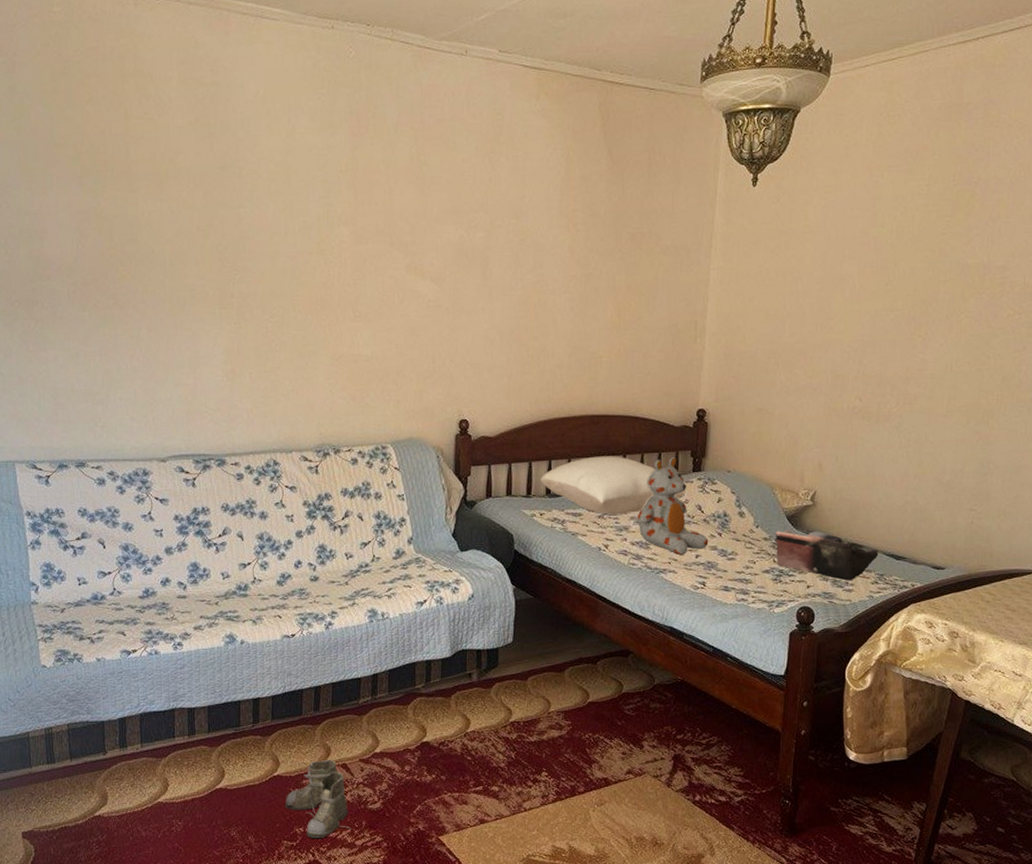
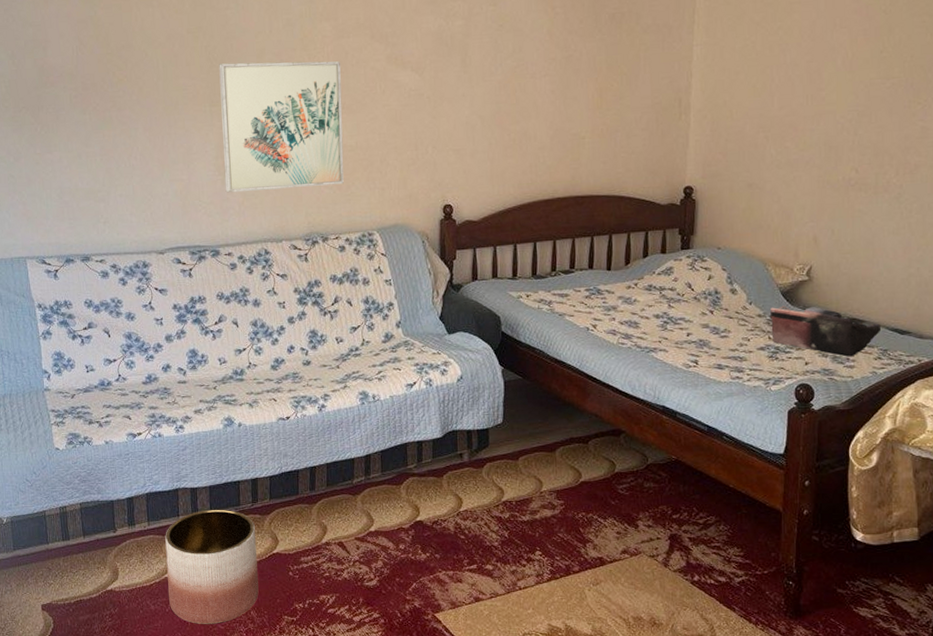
planter: none [159,730,258,850] -> present [165,509,259,624]
wall art: none [230,264,359,400] -> present [219,61,344,193]
boots: present [285,759,352,838] -> none [284,537,350,614]
pillow: present [540,456,686,515] -> none [526,236,675,295]
stuffed bear: present [637,457,709,555] -> none [625,235,700,333]

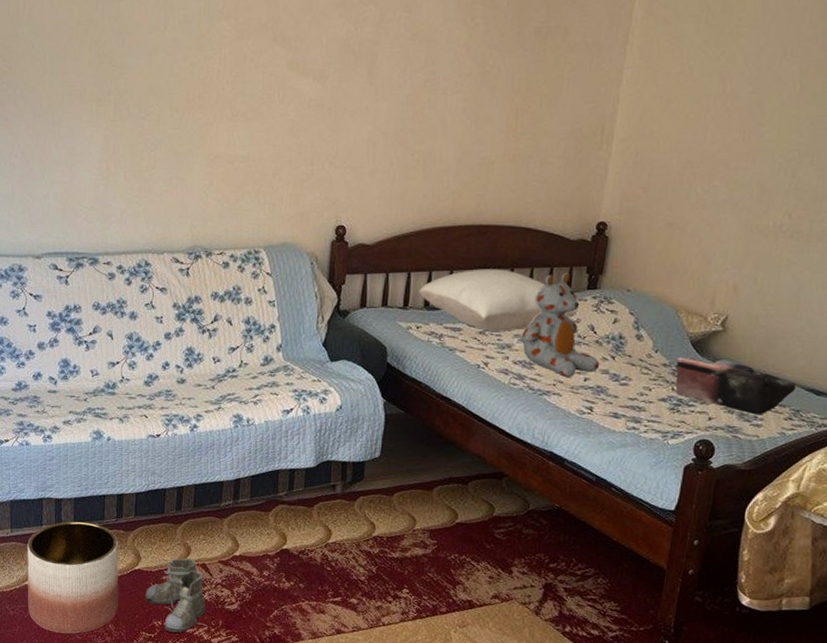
wall art: present [219,61,344,193] -> none [107,60,239,199]
boots: none [284,537,350,614] -> present [144,558,209,633]
pillow: none [526,236,675,295] -> present [419,269,578,332]
stuffed bear: none [625,235,700,333] -> present [521,273,600,377]

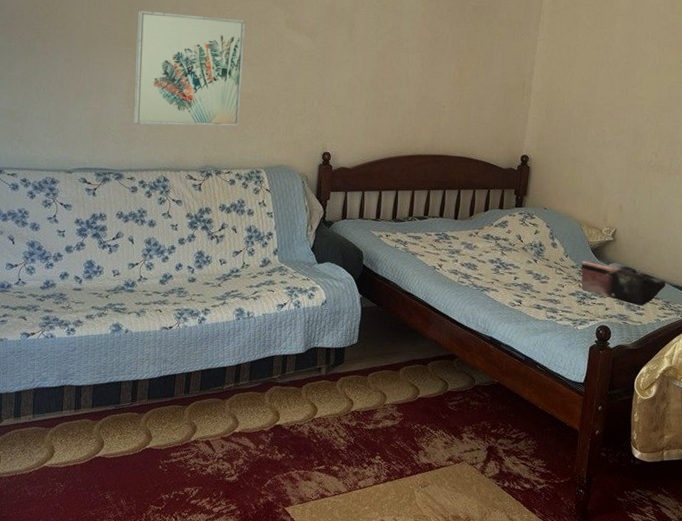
planter: present [27,521,118,634] -> none [45,406,132,511]
wall art: none [107,60,239,199] -> present [133,10,246,126]
boots: present [144,558,209,633] -> none [154,436,211,504]
pillow: present [419,269,578,332] -> none [388,189,509,240]
stuffed bear: present [521,273,600,377] -> none [467,194,526,276]

